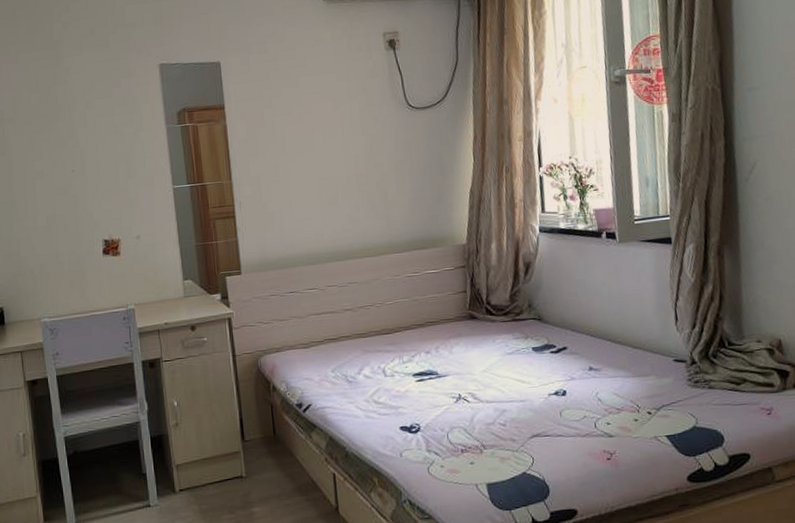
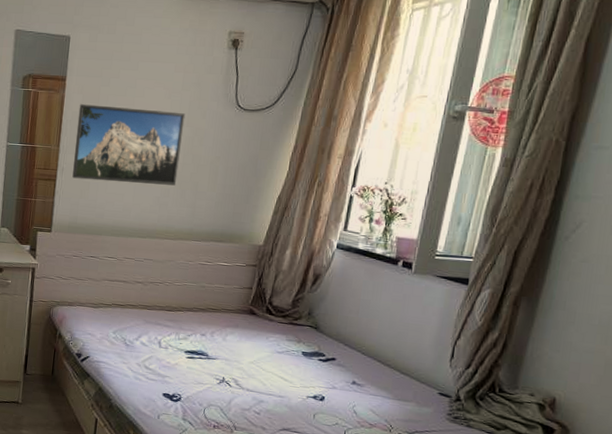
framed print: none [244,122,364,211] -> present [72,104,186,186]

